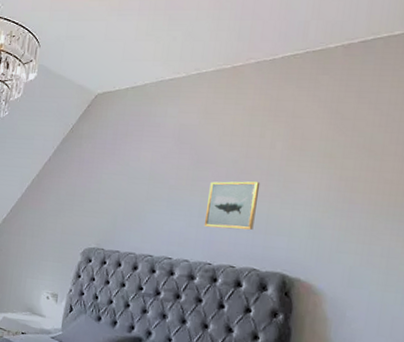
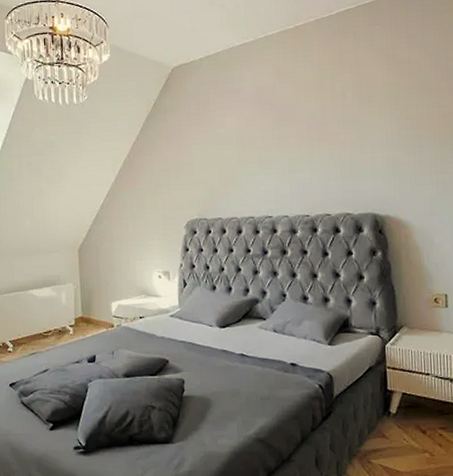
wall art: present [203,181,261,230] -> none [295,131,341,181]

